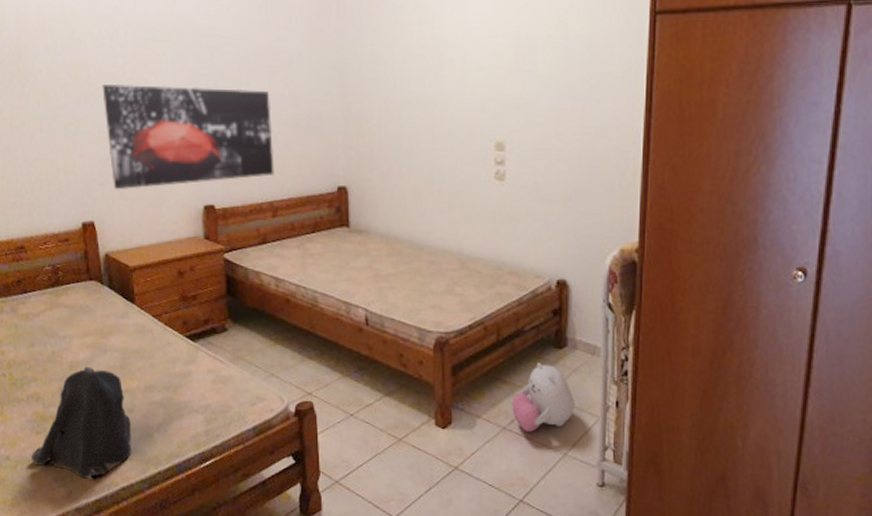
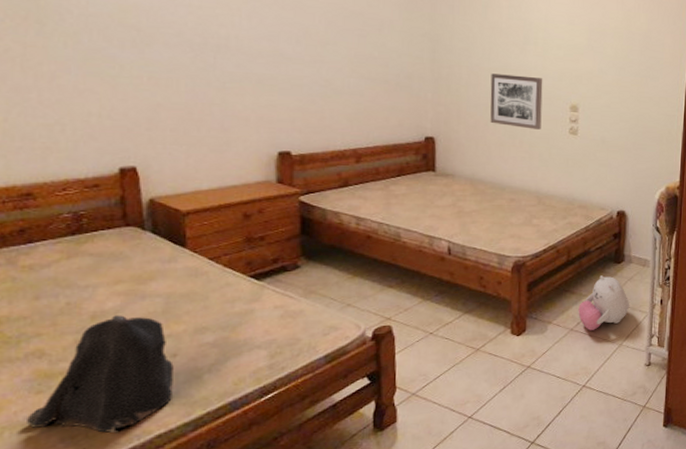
wall art: present [102,83,274,190] -> none [156,31,360,136]
wall art: none [403,107,462,175] -> present [490,73,543,130]

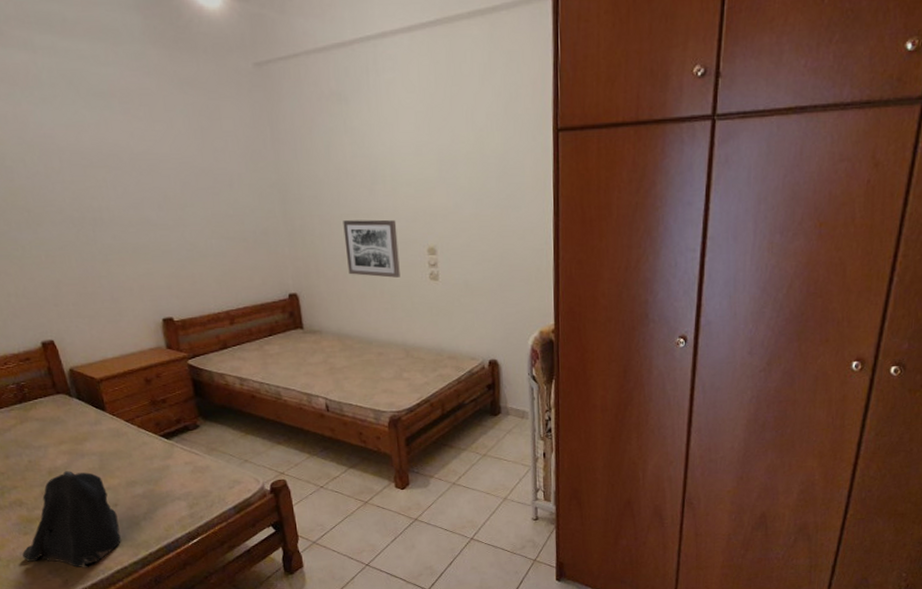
plush toy: present [578,275,629,330] -> none [458,429,510,484]

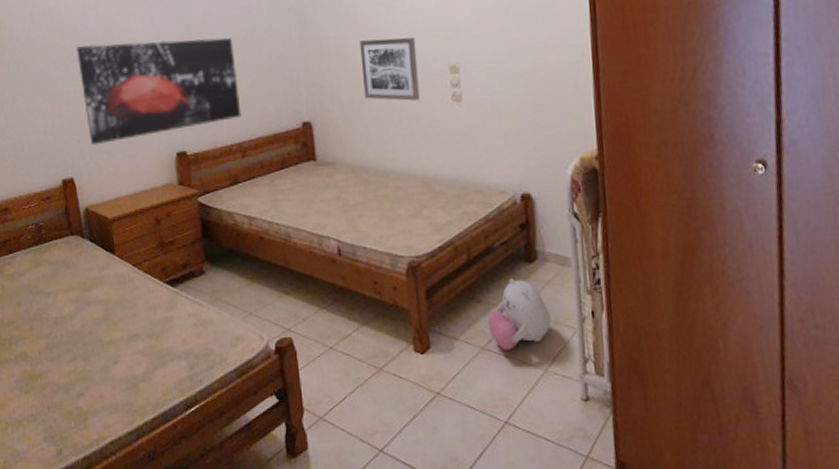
backpack: present [22,471,121,568] -> none [21,321,118,437]
wall art: none [43,209,228,310] -> present [76,37,242,146]
plush toy: none [458,429,510,484] -> present [488,278,551,350]

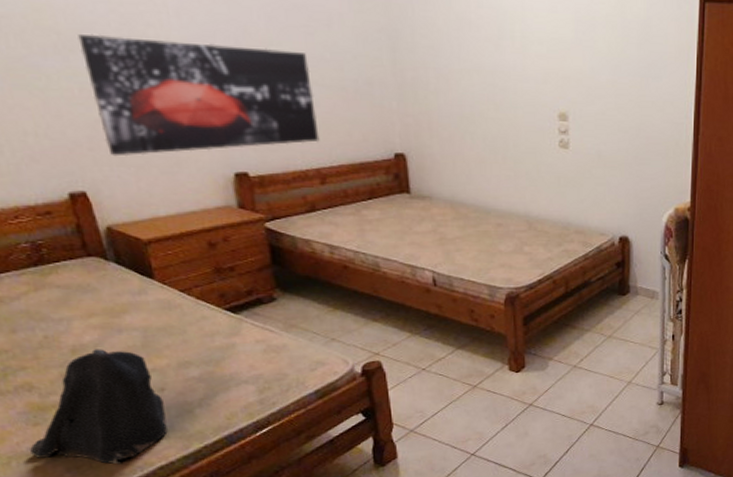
backpack: none [21,321,118,437] -> present [30,349,168,465]
wall art: present [359,37,420,101] -> none [463,76,526,143]
plush toy: present [488,278,551,350] -> none [581,308,637,367]

